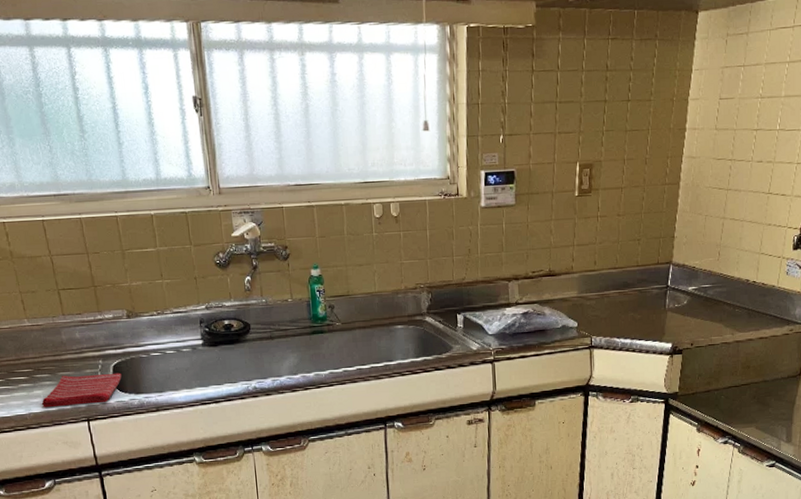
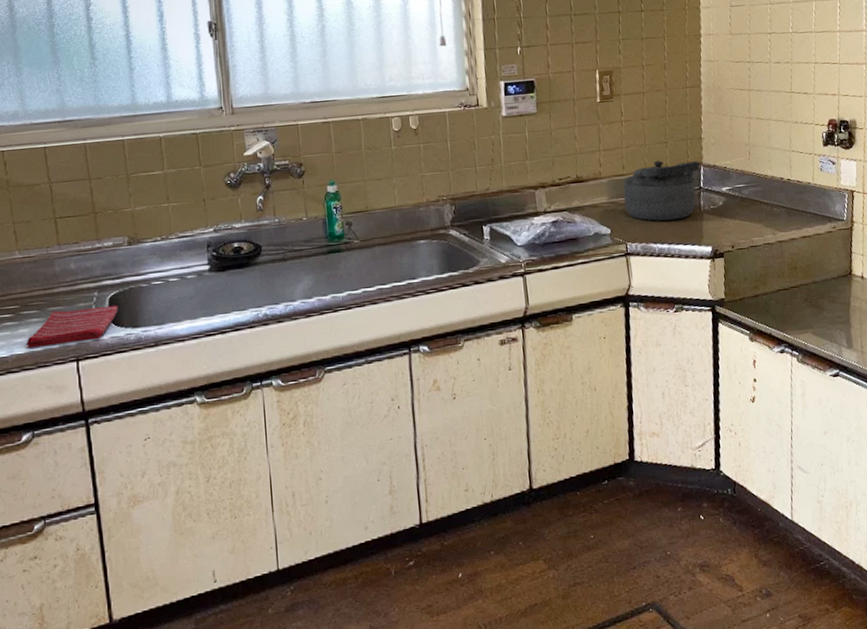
kettle: none [593,257,670,317] -> present [623,160,700,221]

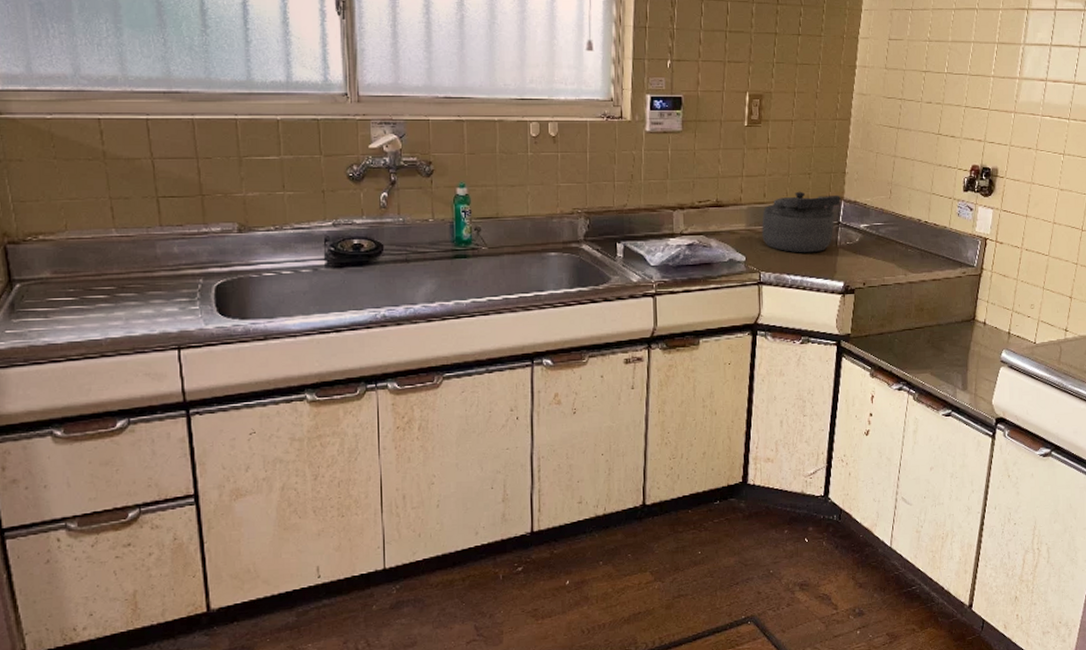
dish towel: present [26,305,118,349] -> none [122,294,225,333]

